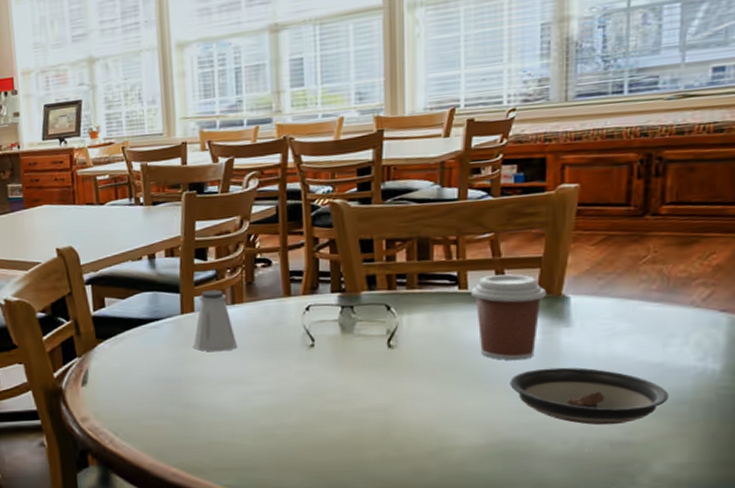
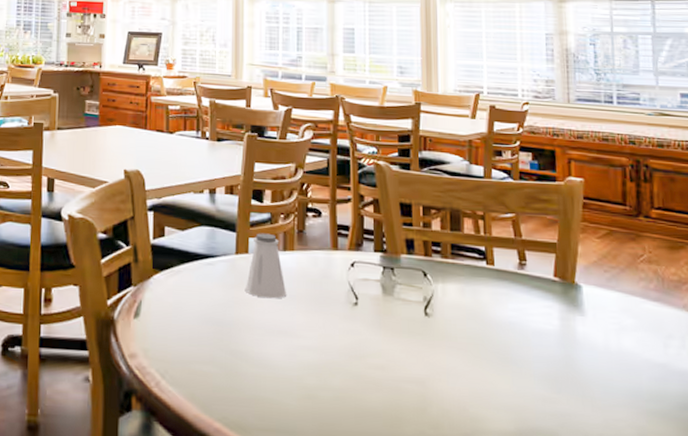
coffee cup: present [470,274,547,361] -> none [496,255,563,345]
saucer: present [510,367,668,425] -> none [534,355,673,424]

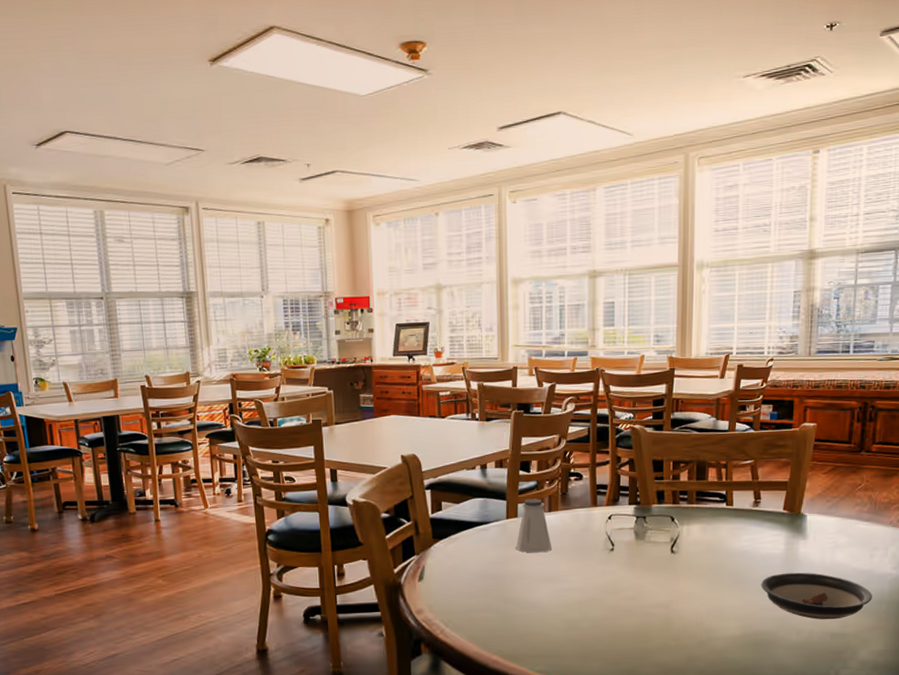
saucer: none [534,355,673,424] -> present [761,572,872,620]

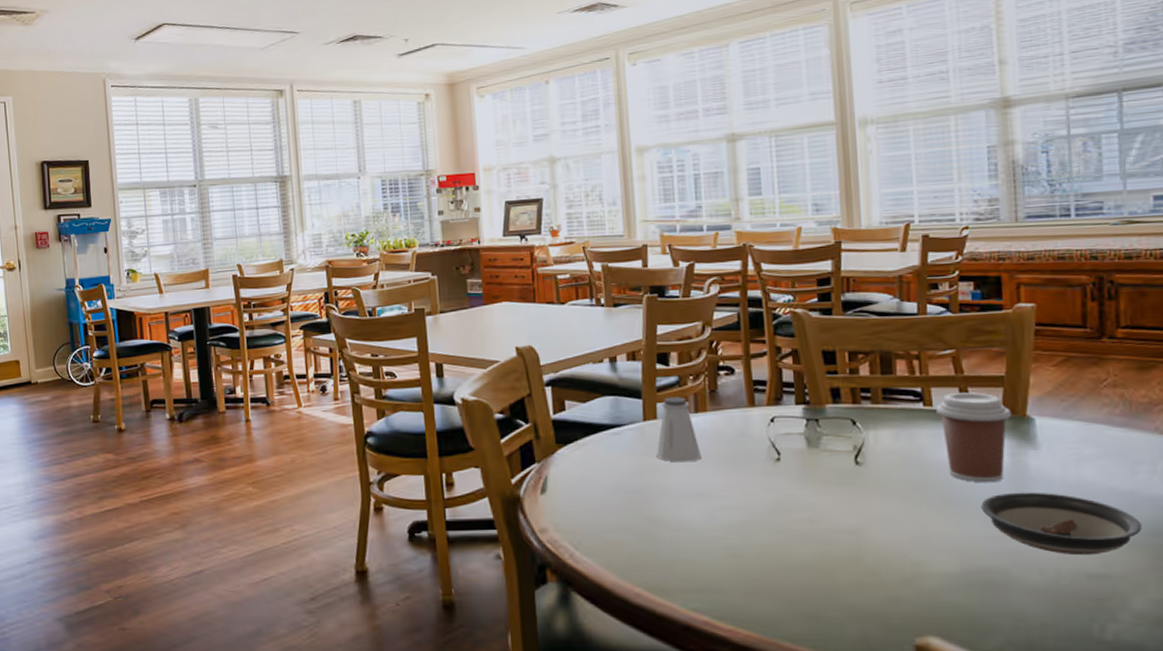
coffee cup: none [734,495,790,566] -> present [935,392,1012,483]

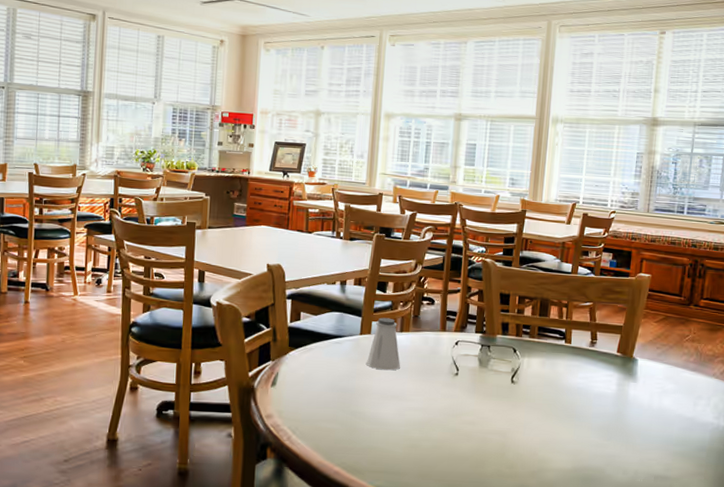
coffee cup: present [935,392,1012,483] -> none [572,335,623,405]
saucer: present [981,492,1142,556] -> none [592,412,695,462]

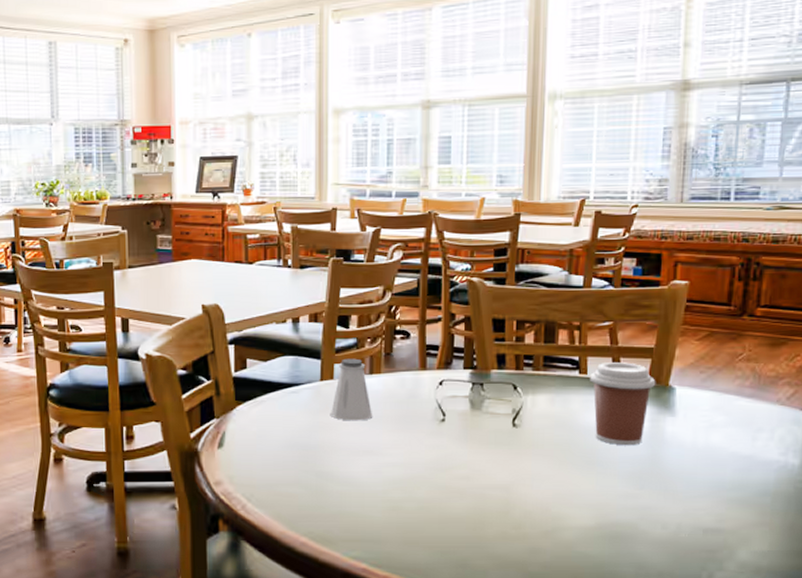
coffee cup: none [572,335,623,405] -> present [589,362,656,446]

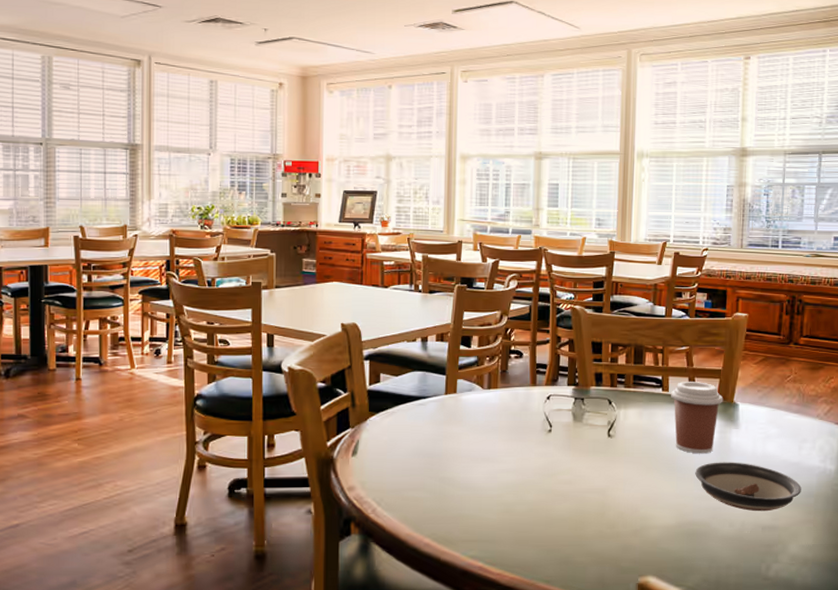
saltshaker: present [331,358,372,421] -> none [454,374,489,431]
saucer: none [619,455,755,512] -> present [695,462,801,512]

